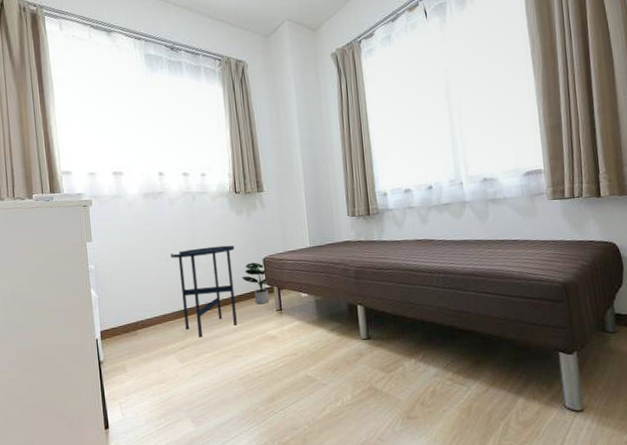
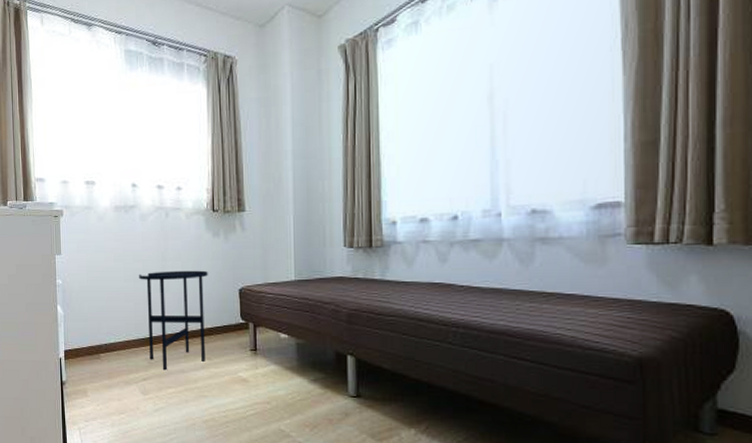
potted plant: present [242,262,270,305] -> none [214,292,243,341]

